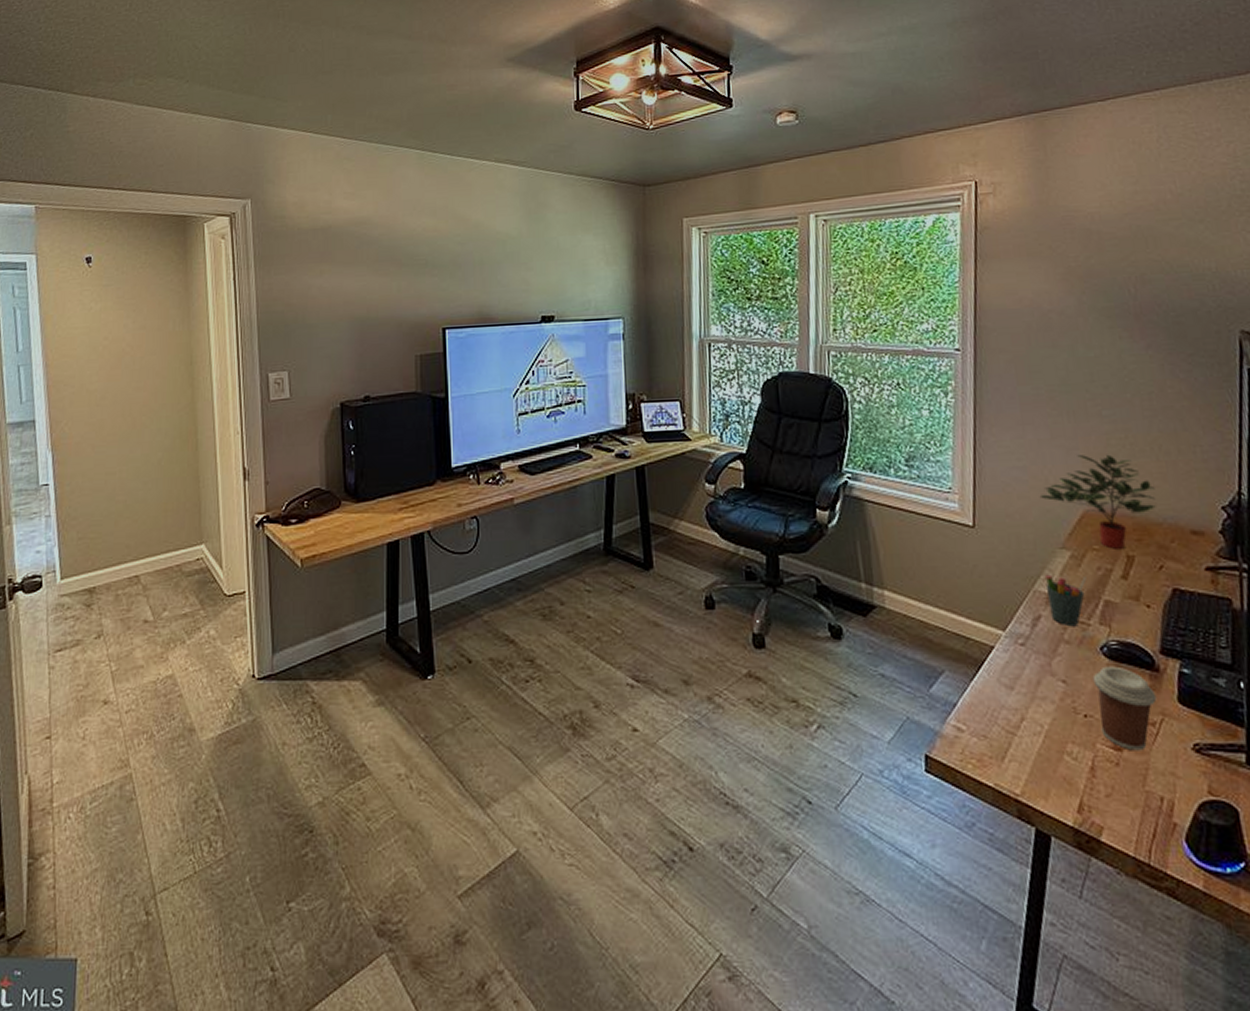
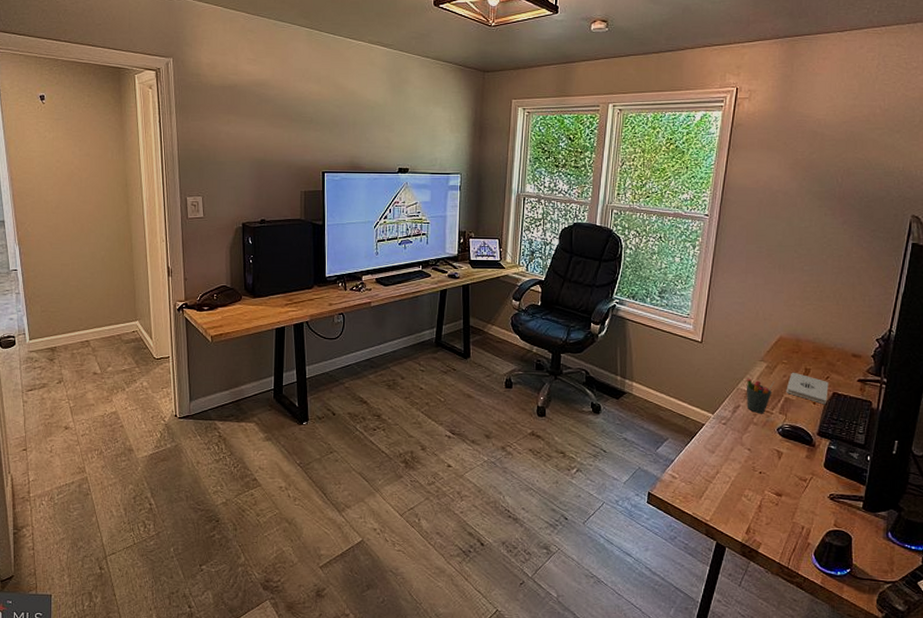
potted plant: present [1039,454,1156,549] -> none [750,297,832,364]
coffee cup: present [1092,666,1157,751] -> none [769,441,810,497]
notepad: none [1104,561,1166,608] -> present [786,372,829,405]

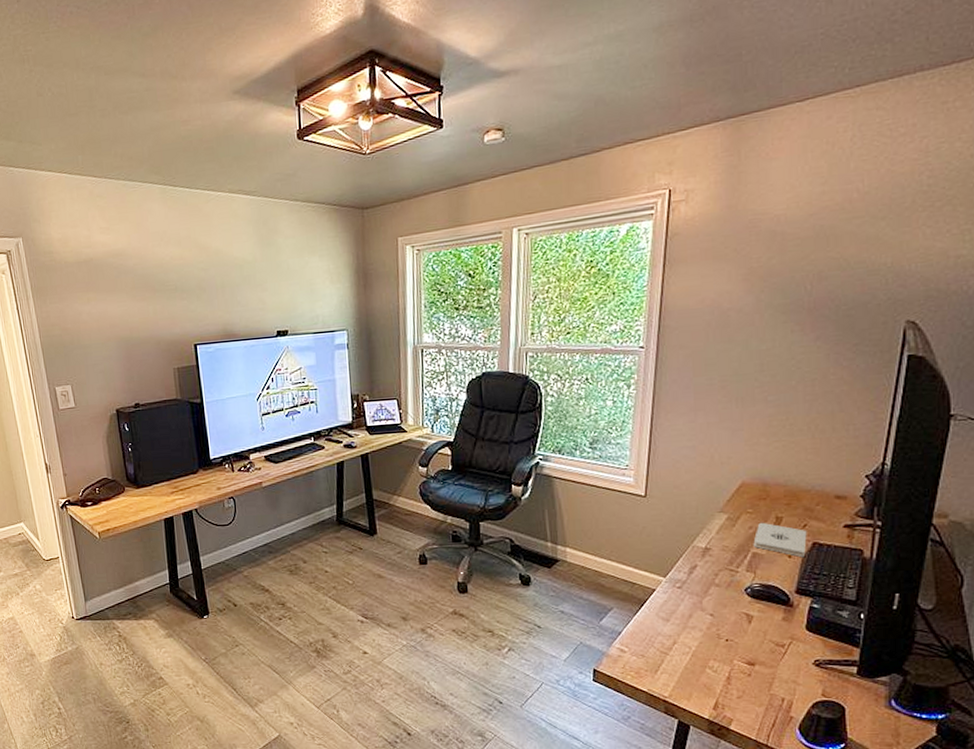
pen holder: present [746,378,775,413] -> none [702,533,739,573]

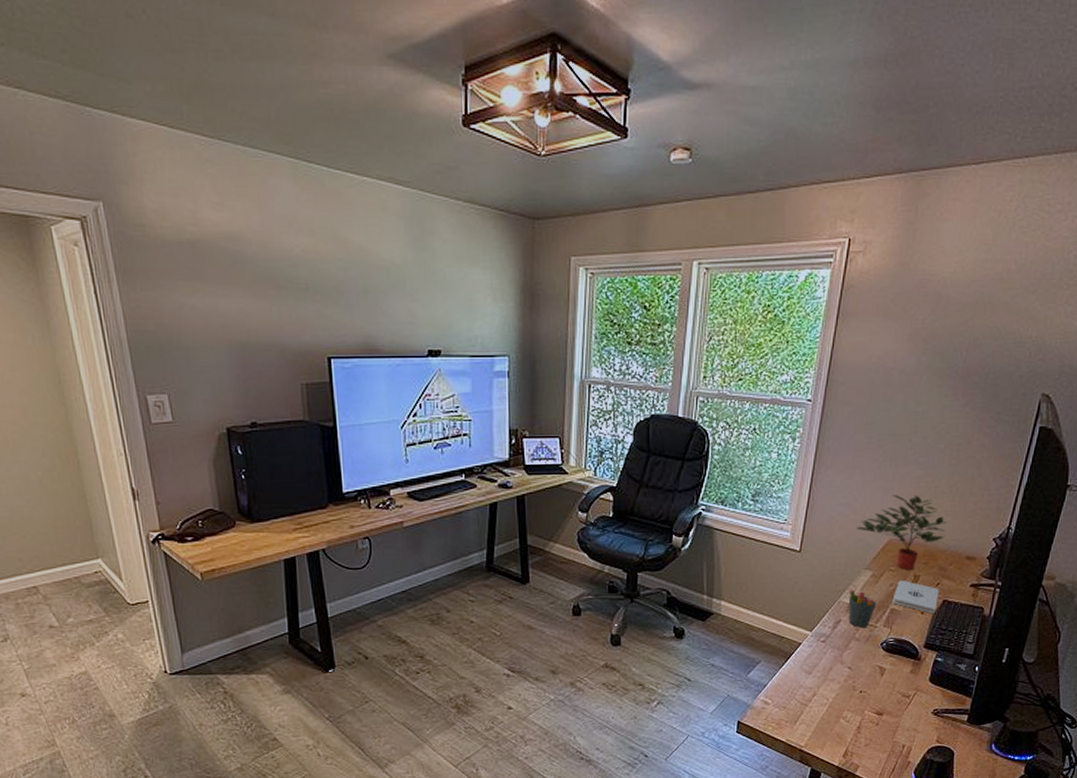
pen holder: none [702,533,739,573] -> present [848,589,881,627]
potted plant: none [704,433,808,512] -> present [856,494,947,570]

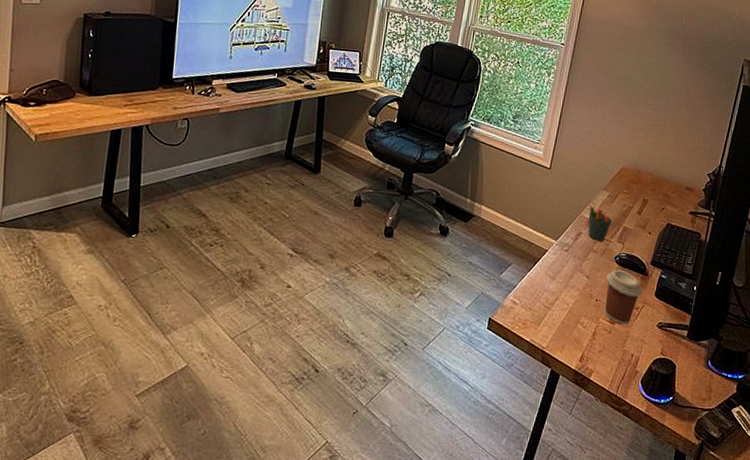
potted plant: present [856,494,947,570] -> none [596,129,670,194]
coffee cup: none [870,656,915,715] -> present [604,269,643,325]
notepad: present [892,579,939,614] -> none [625,202,664,235]

